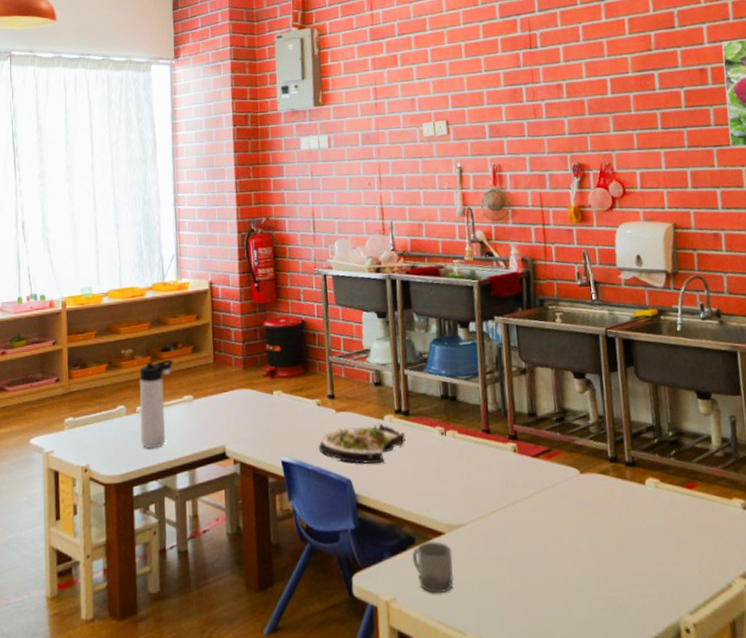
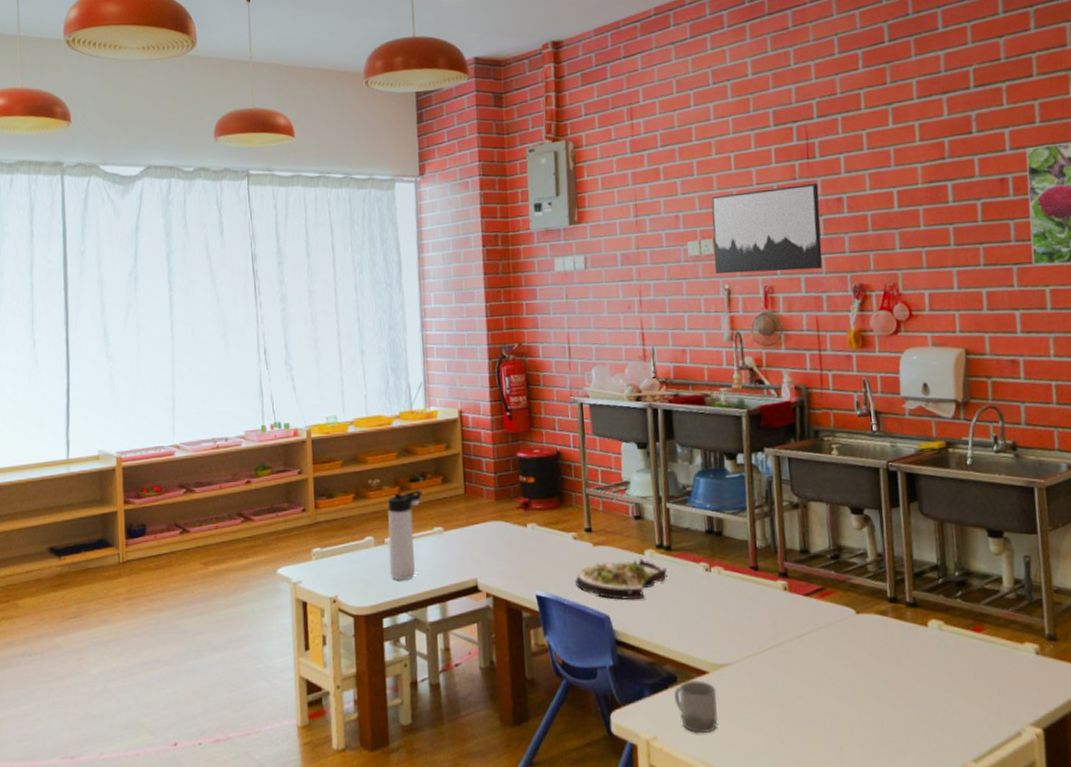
wall art: none [444,71,545,154] -> present [711,184,822,274]

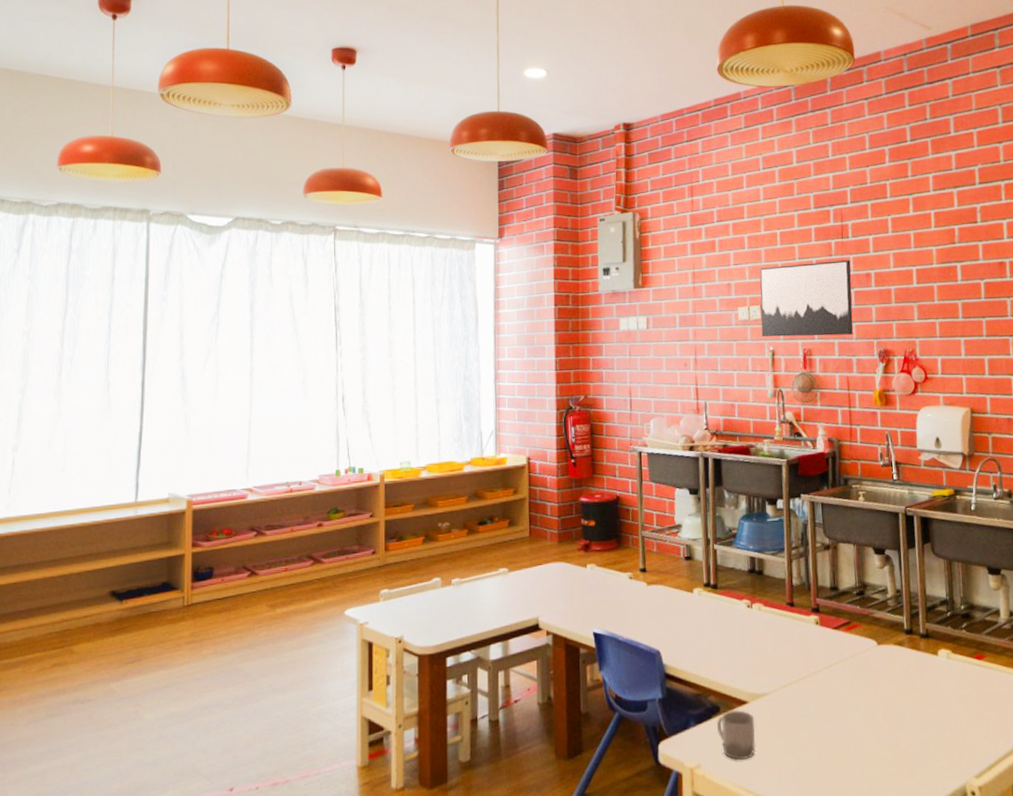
thermos bottle: present [387,489,423,581] -> none [455,532,490,620]
salad plate: present [574,558,667,600] -> none [629,596,713,636]

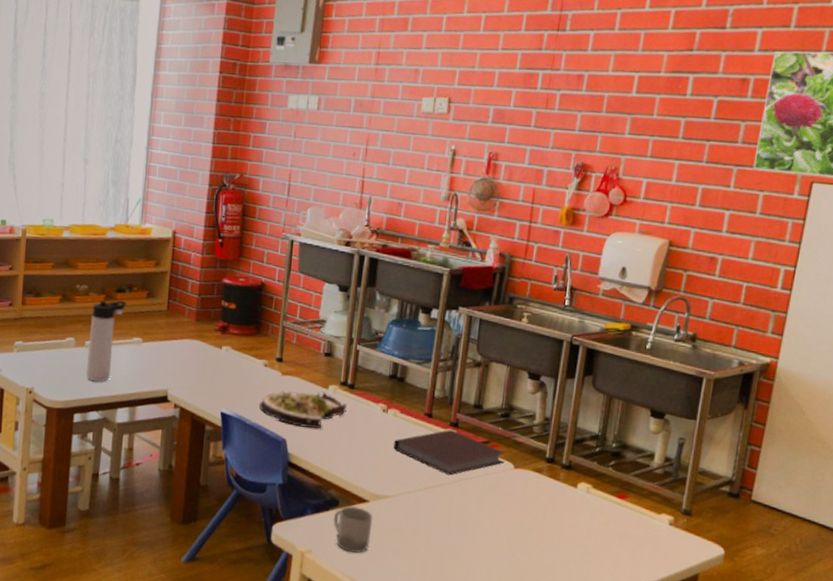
thermos bottle: none [455,532,490,620] -> present [85,300,127,382]
salad plate: none [629,596,713,636] -> present [259,390,347,429]
wall art: present [759,260,853,337] -> none [444,55,563,143]
notebook: none [763,616,867,663] -> present [393,430,506,476]

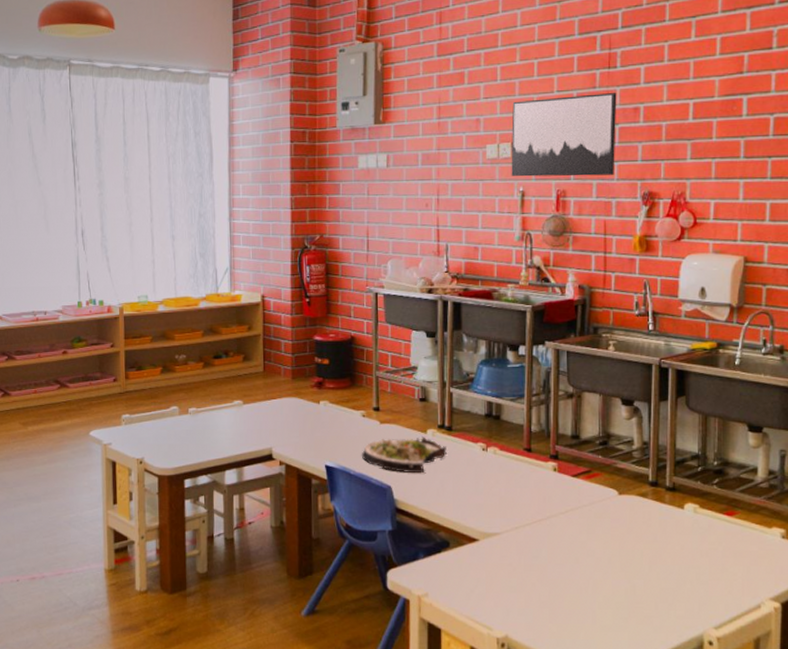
thermos bottle: present [85,300,127,382] -> none [191,366,225,447]
cup: present [333,505,373,553] -> none [446,545,485,592]
notebook: present [393,430,506,476] -> none [497,463,609,508]
wall art: none [444,55,563,143] -> present [511,93,617,177]

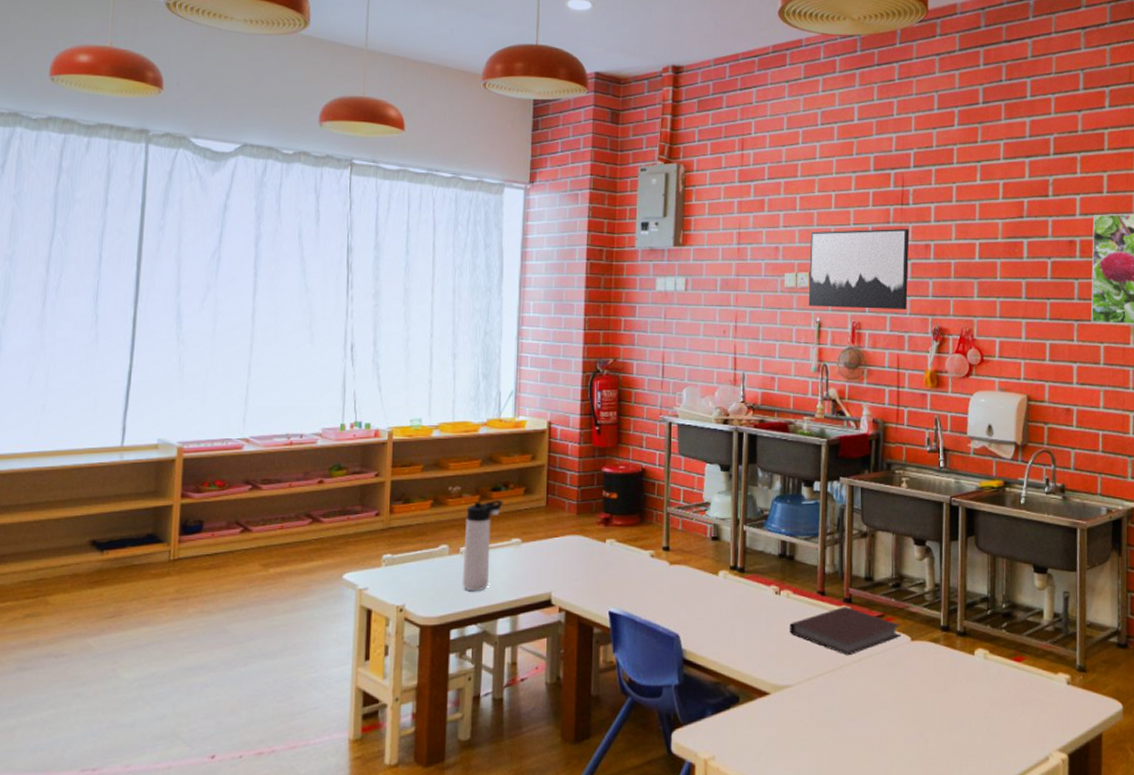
thermos bottle: none [191,366,225,447] -> present [462,499,503,592]
salad plate: present [361,436,447,472] -> none [648,579,738,619]
notebook: none [497,463,609,508] -> present [790,607,901,656]

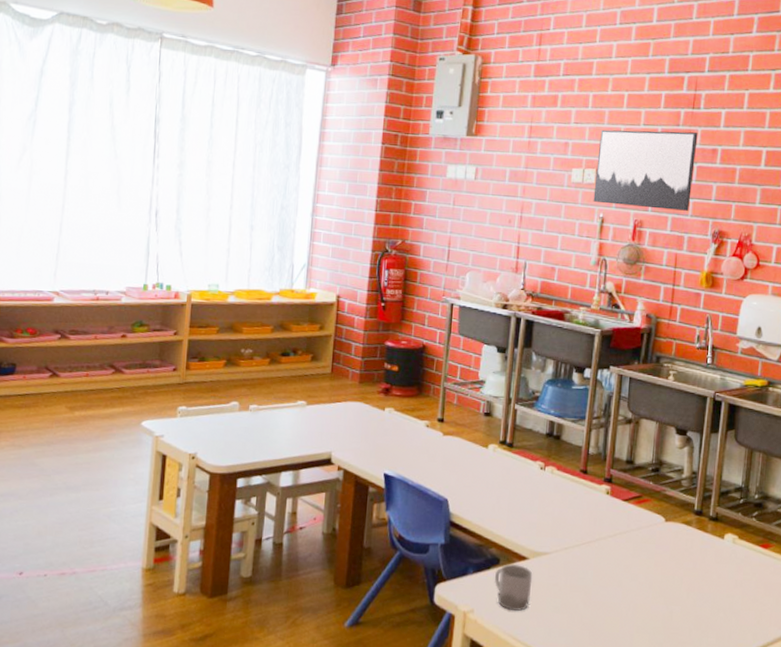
thermos bottle: present [462,499,503,592] -> none [249,364,291,446]
cup: none [736,700,776,753] -> present [495,563,533,611]
notebook: present [790,607,901,656] -> none [551,486,657,531]

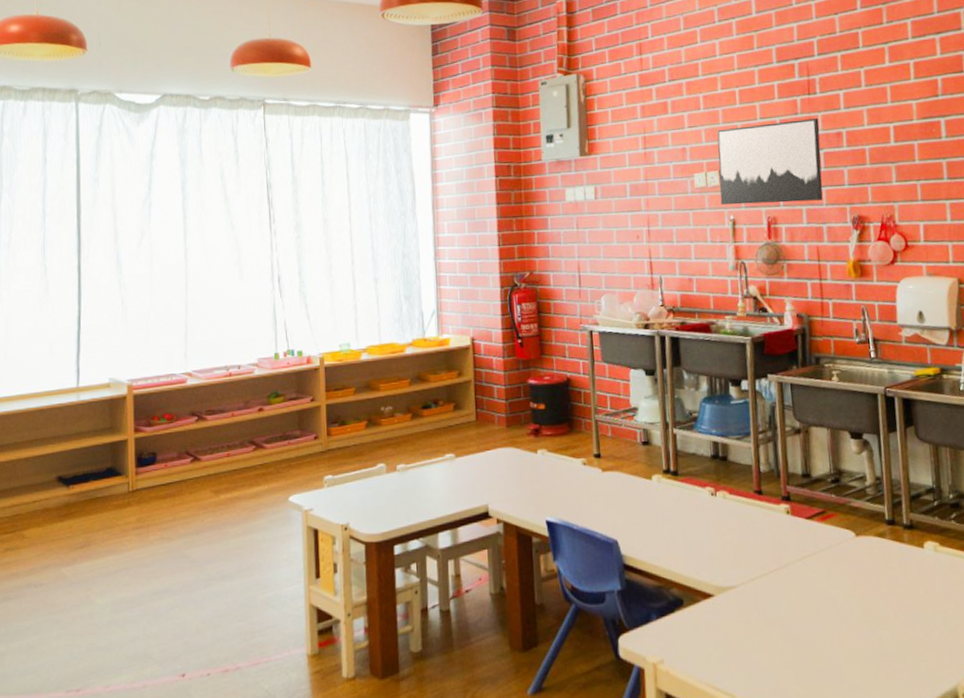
cup: present [495,563,533,611] -> none [681,602,723,656]

